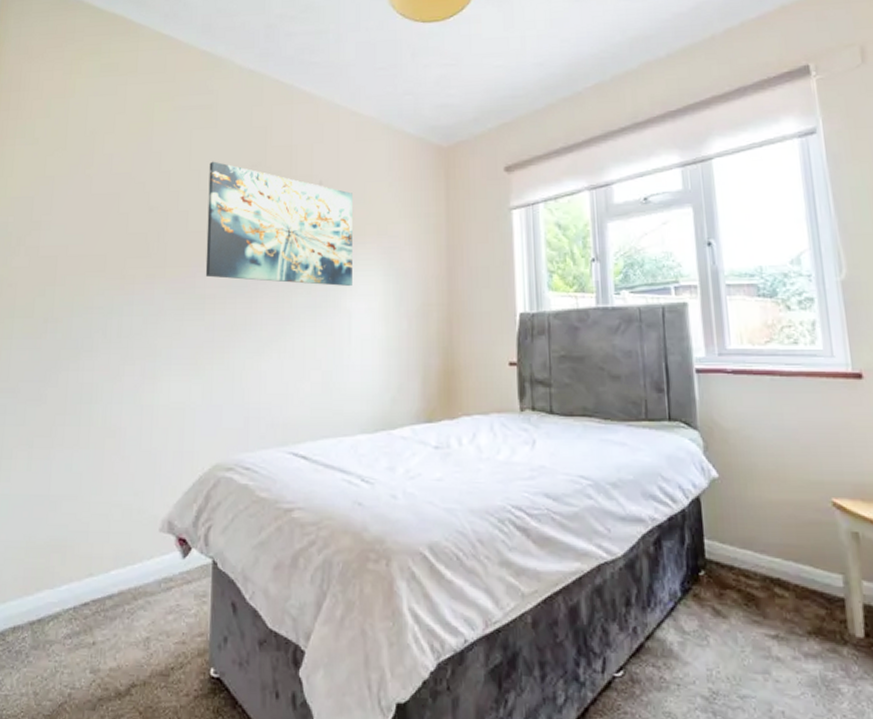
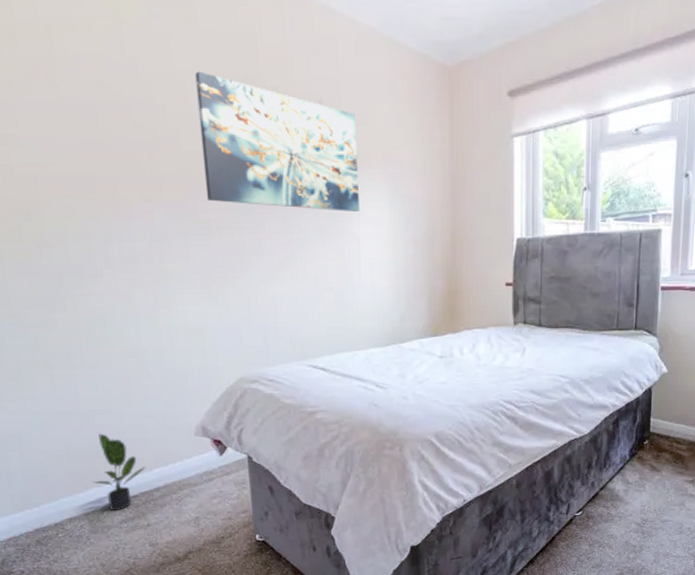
potted plant: none [45,523,104,622] -> present [92,433,147,511]

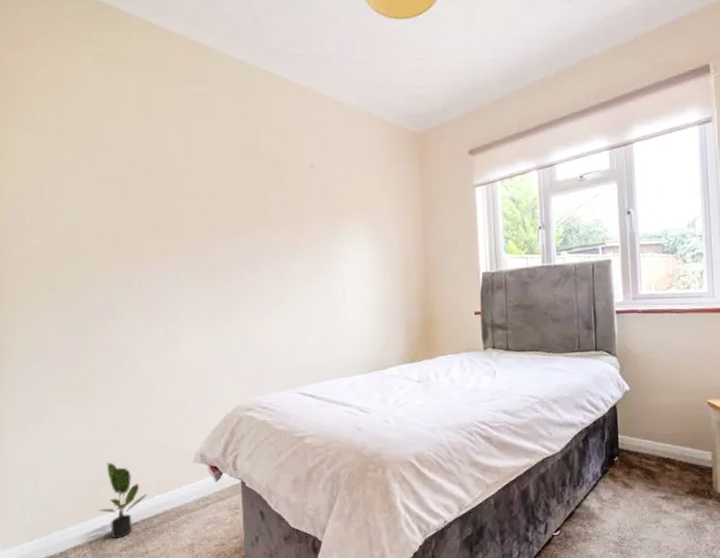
wall art: present [195,71,359,213] -> none [209,146,344,256]

